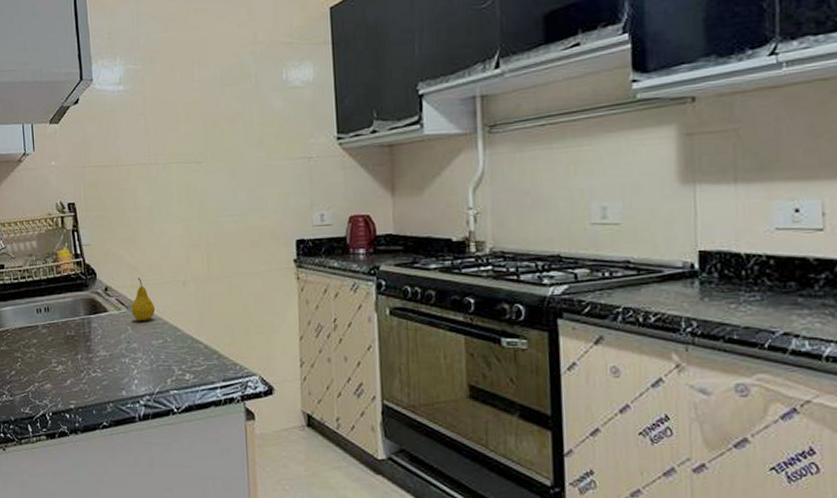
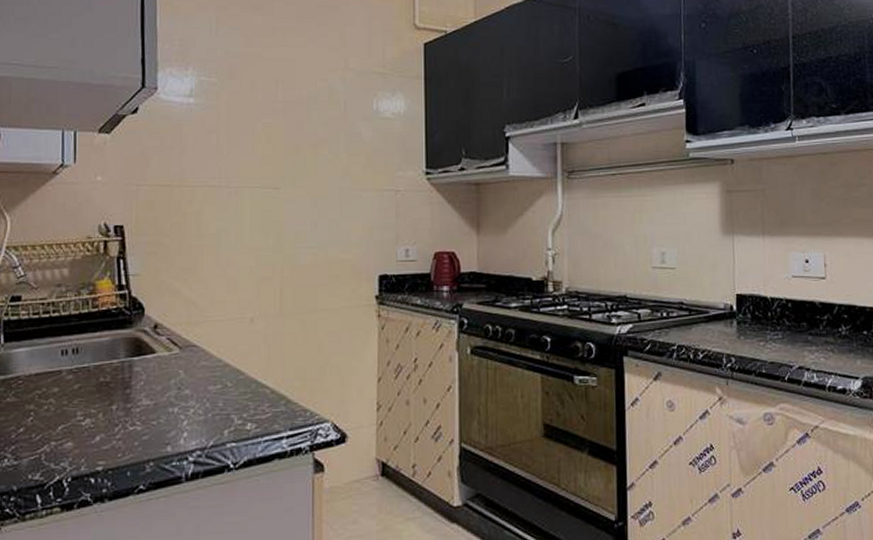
fruit: present [131,278,156,322] -> none [185,314,216,364]

